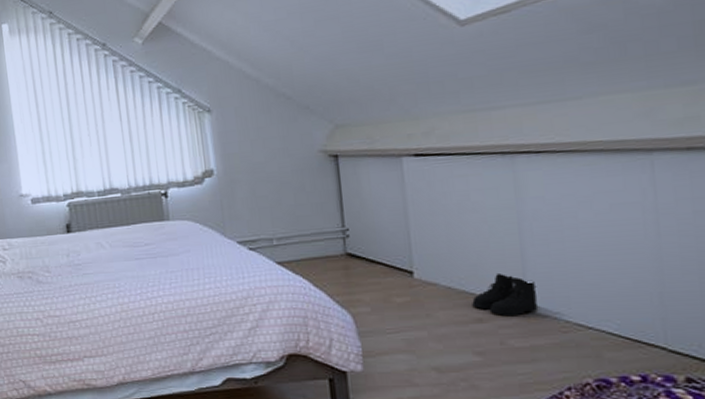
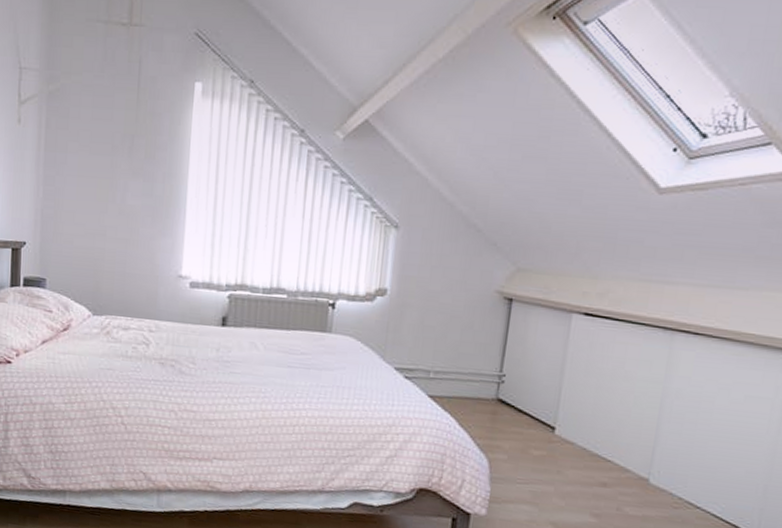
boots: present [472,272,538,317] -> none [601,442,662,486]

